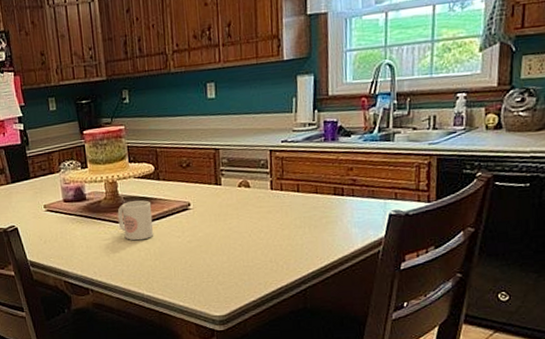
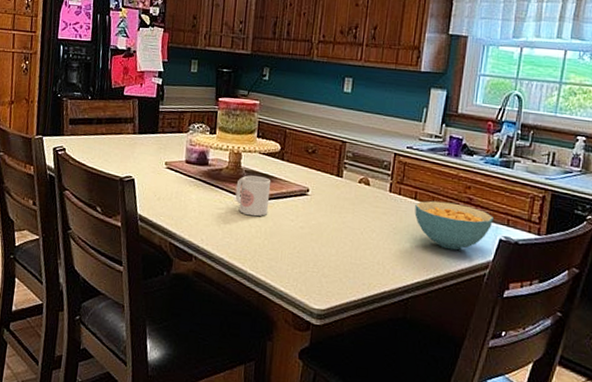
cereal bowl: none [299,187,381,234] -> present [414,200,494,250]

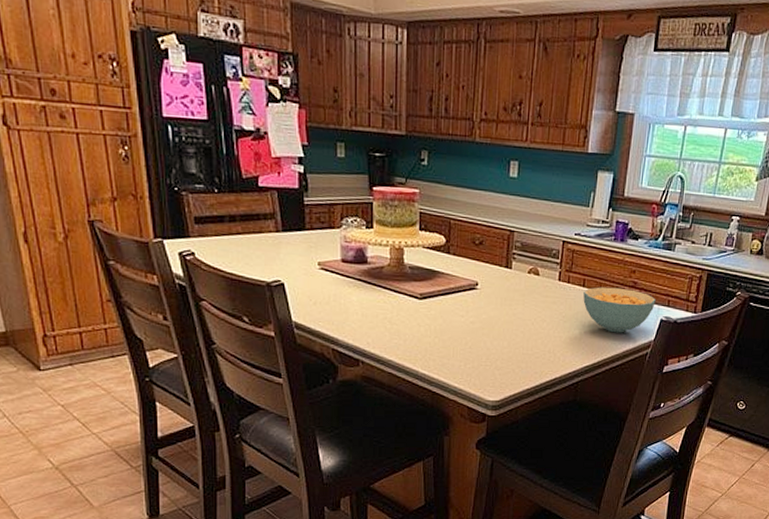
mug: present [235,175,271,217] -> none [400,272,438,315]

